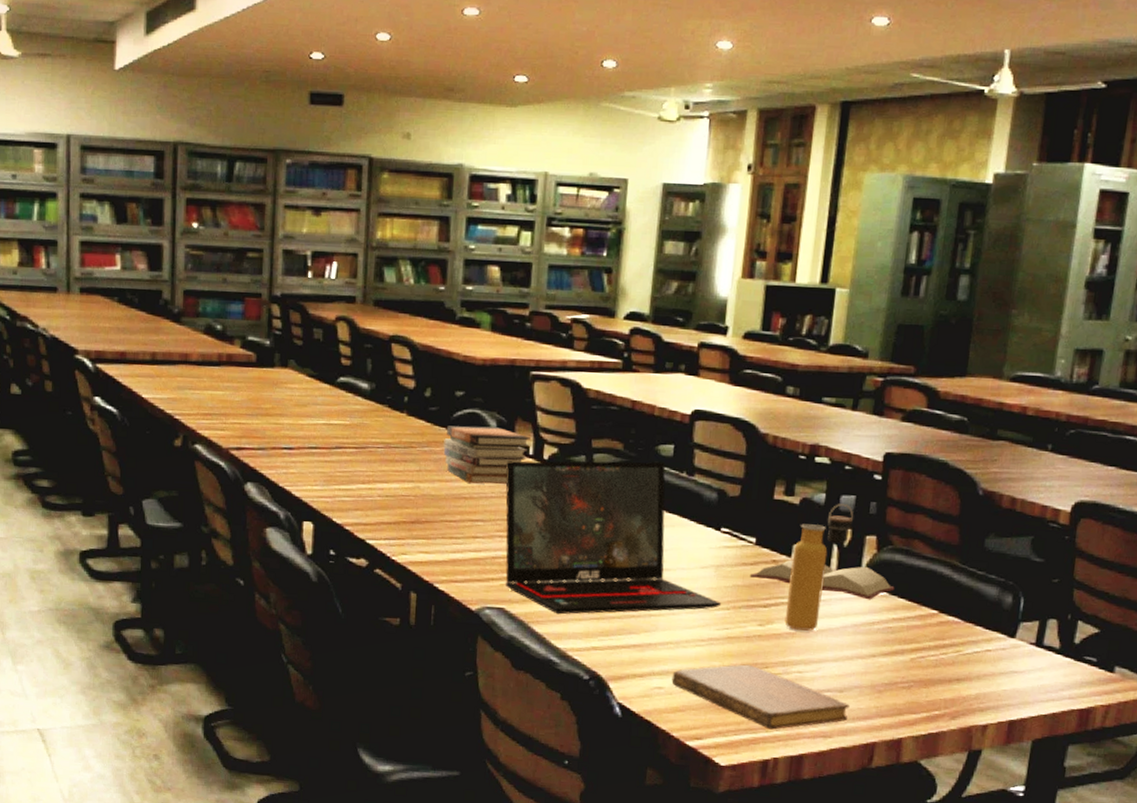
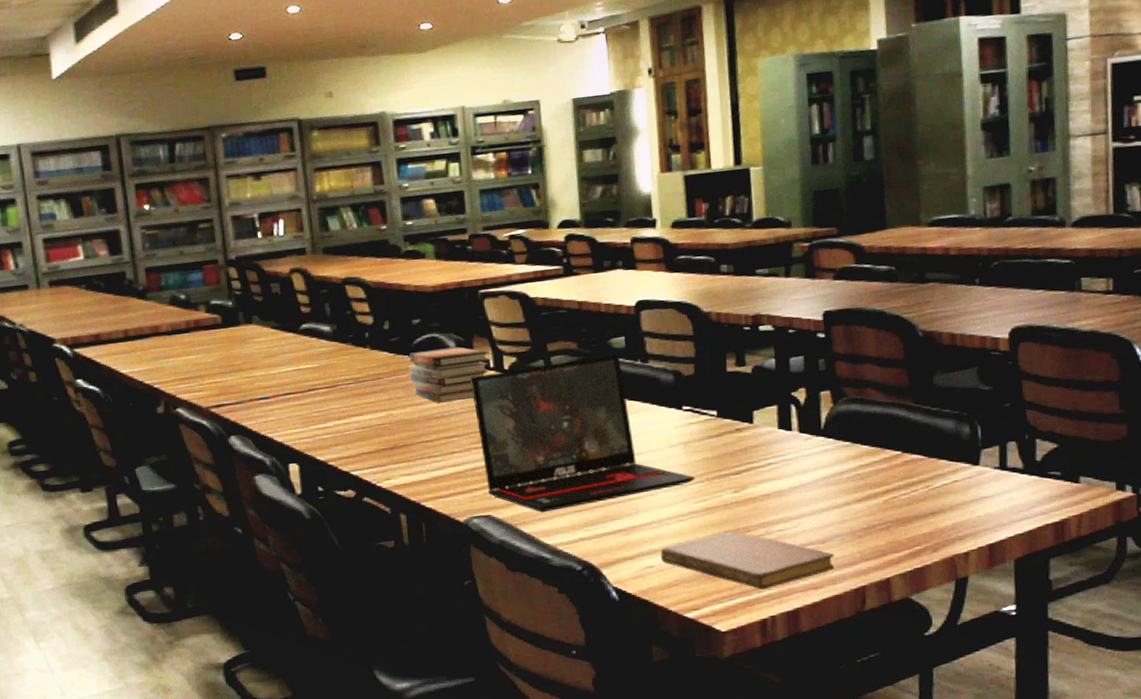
hardback book: present [749,559,895,600] -> none [717,420,856,452]
water bottle: present [784,504,854,631] -> none [754,365,806,491]

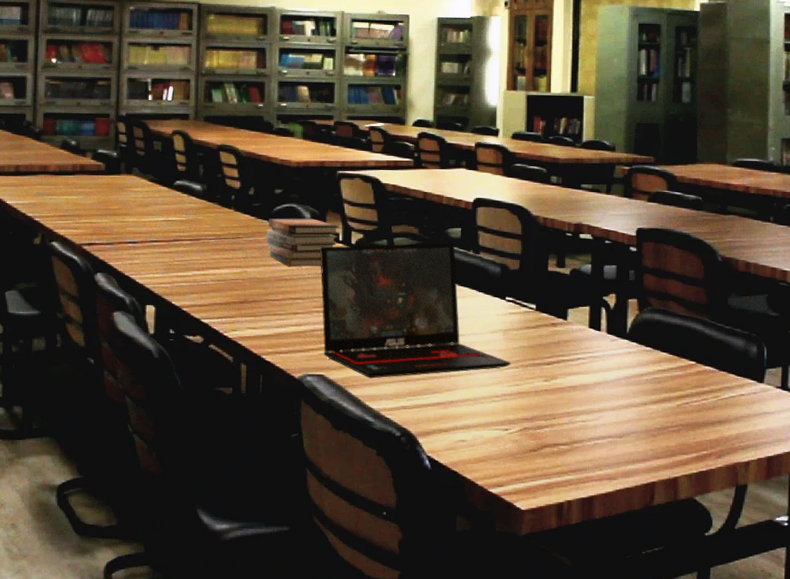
notebook: present [660,531,834,590] -> none [473,416,629,475]

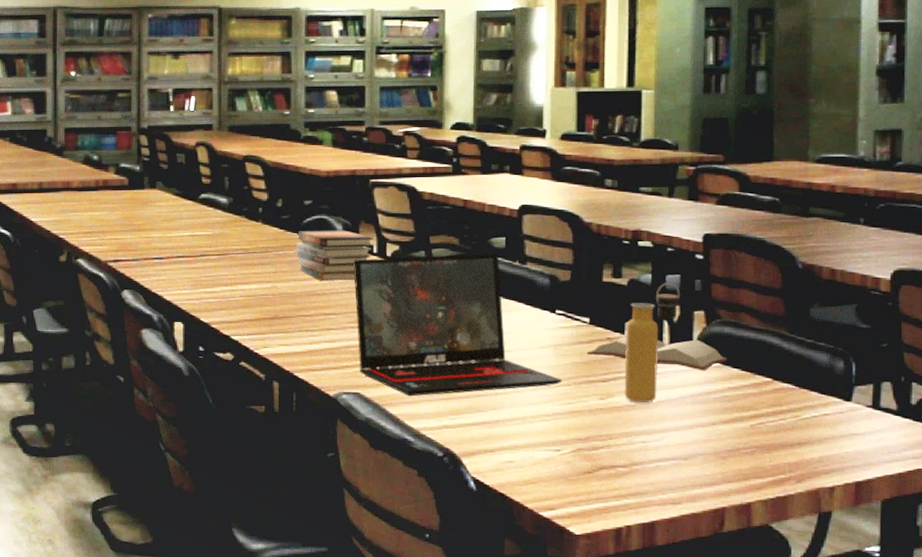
hardback book: none [533,322,657,355] -> present [586,336,727,371]
water bottle: none [566,273,617,384] -> present [624,283,681,403]

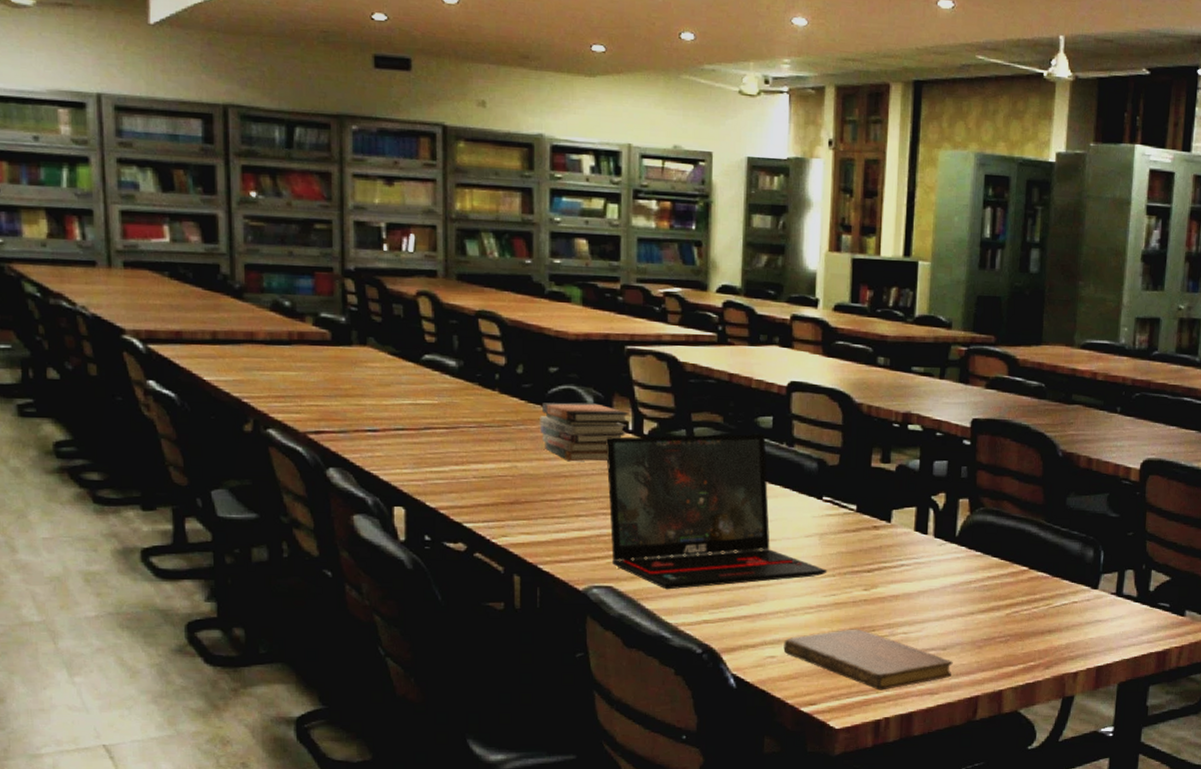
notebook: none [521,436,696,498] -> present [783,629,953,690]
hardback book: present [586,336,727,371] -> none [852,525,988,560]
water bottle: present [624,283,681,403] -> none [888,469,947,593]

